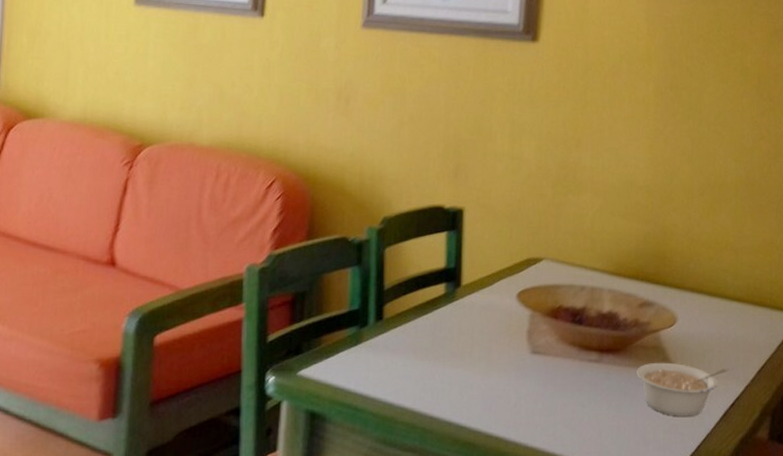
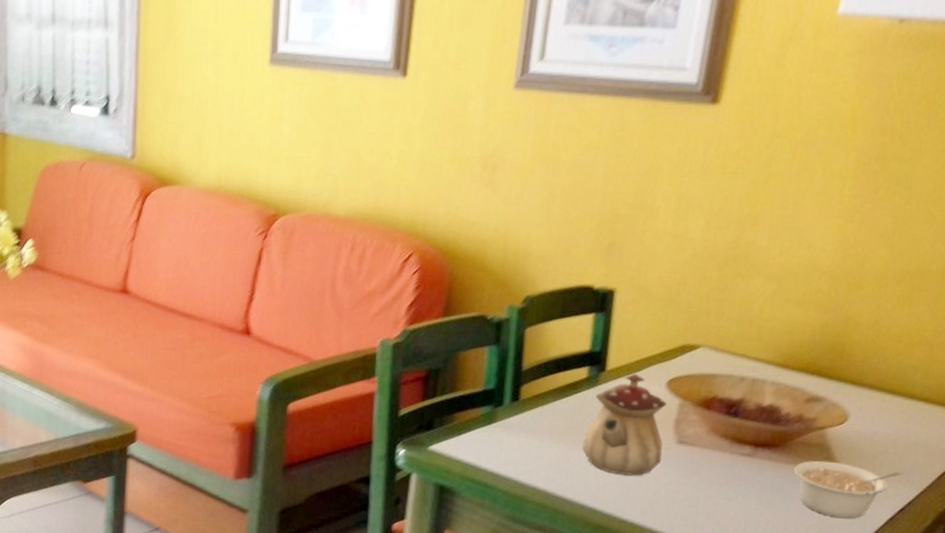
teapot: none [445,287,519,388] -> present [582,373,667,476]

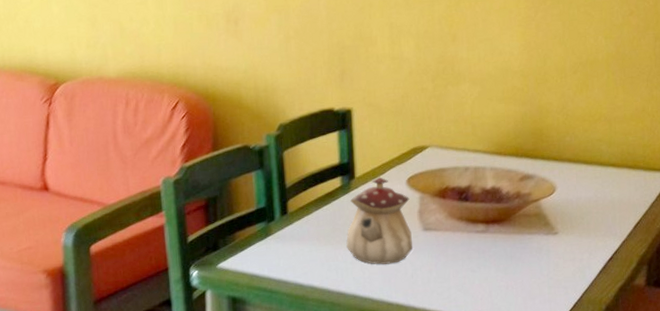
legume: present [794,460,903,518] -> none [521,226,607,273]

